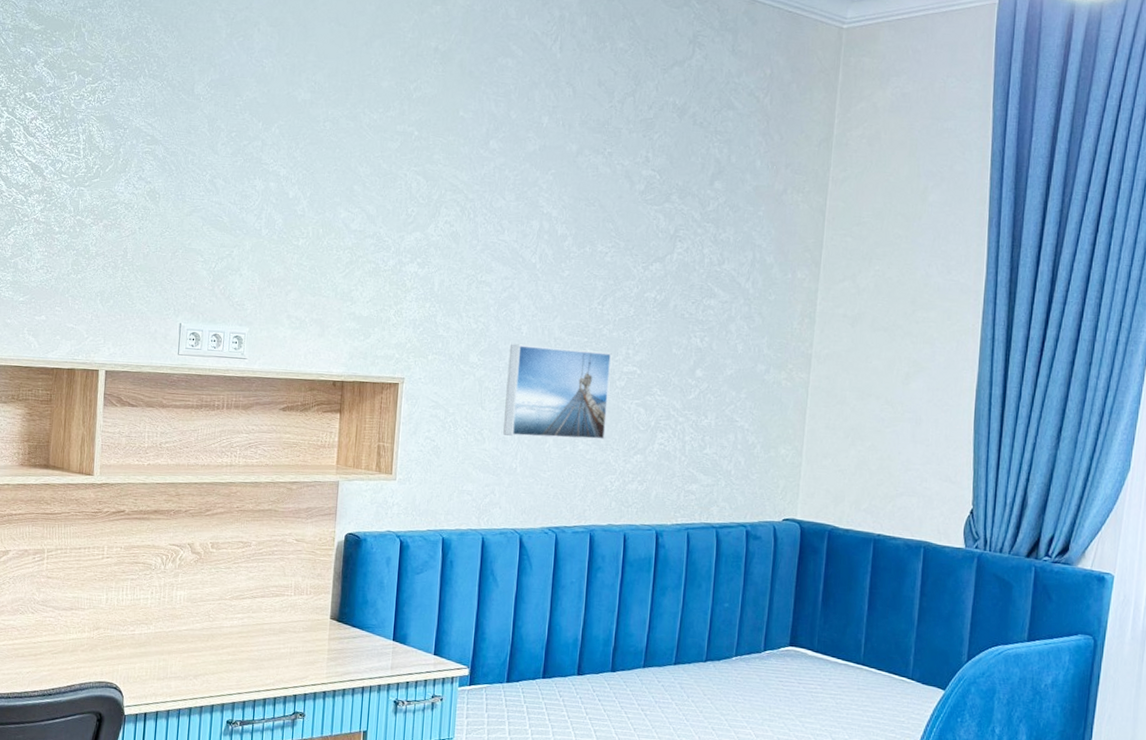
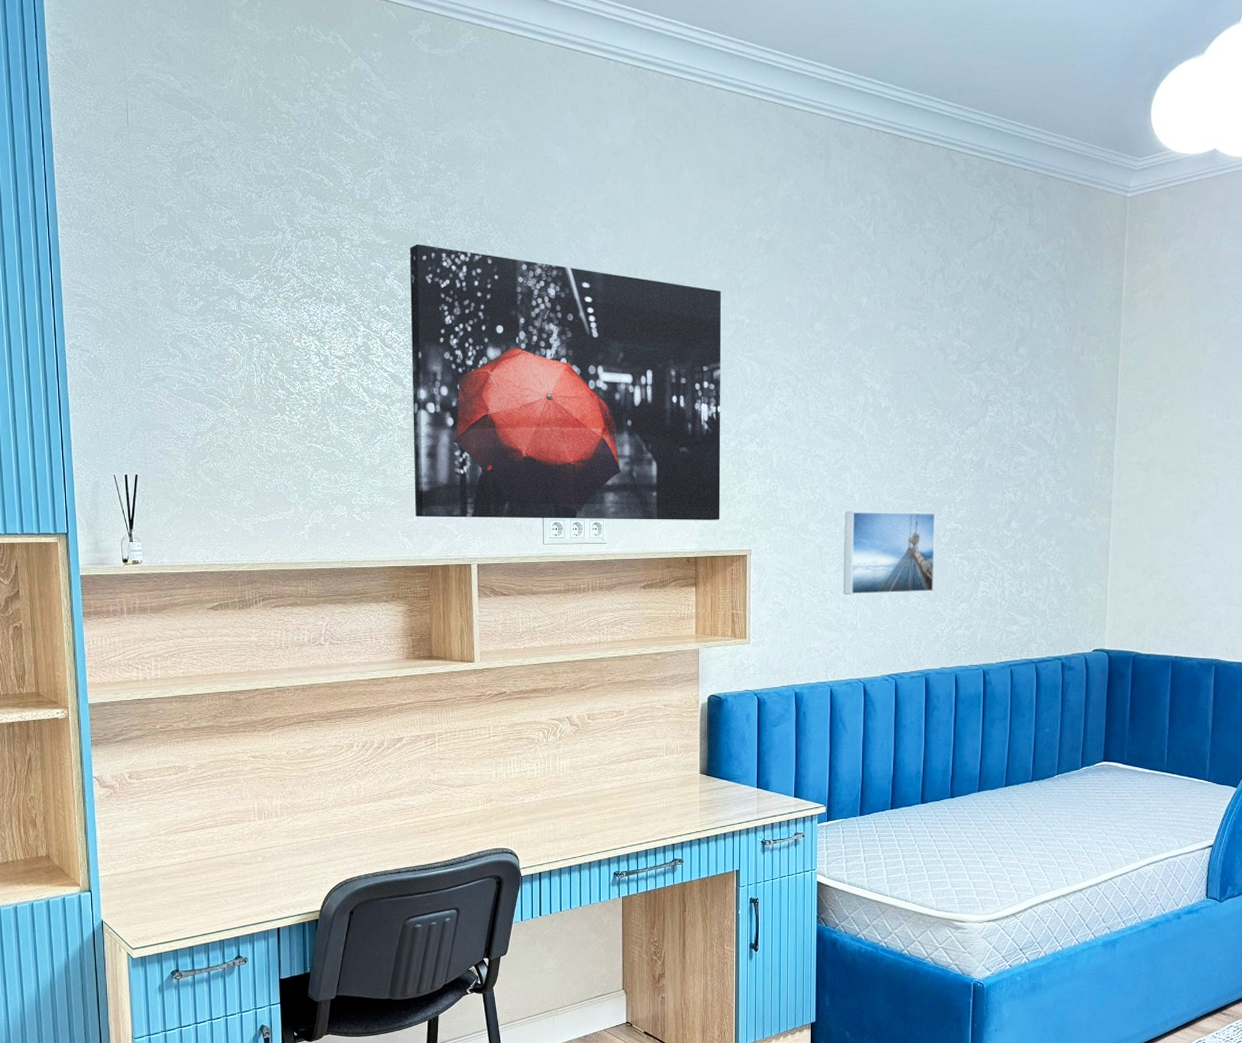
wall art: none [44,31,391,343] -> present [409,244,722,520]

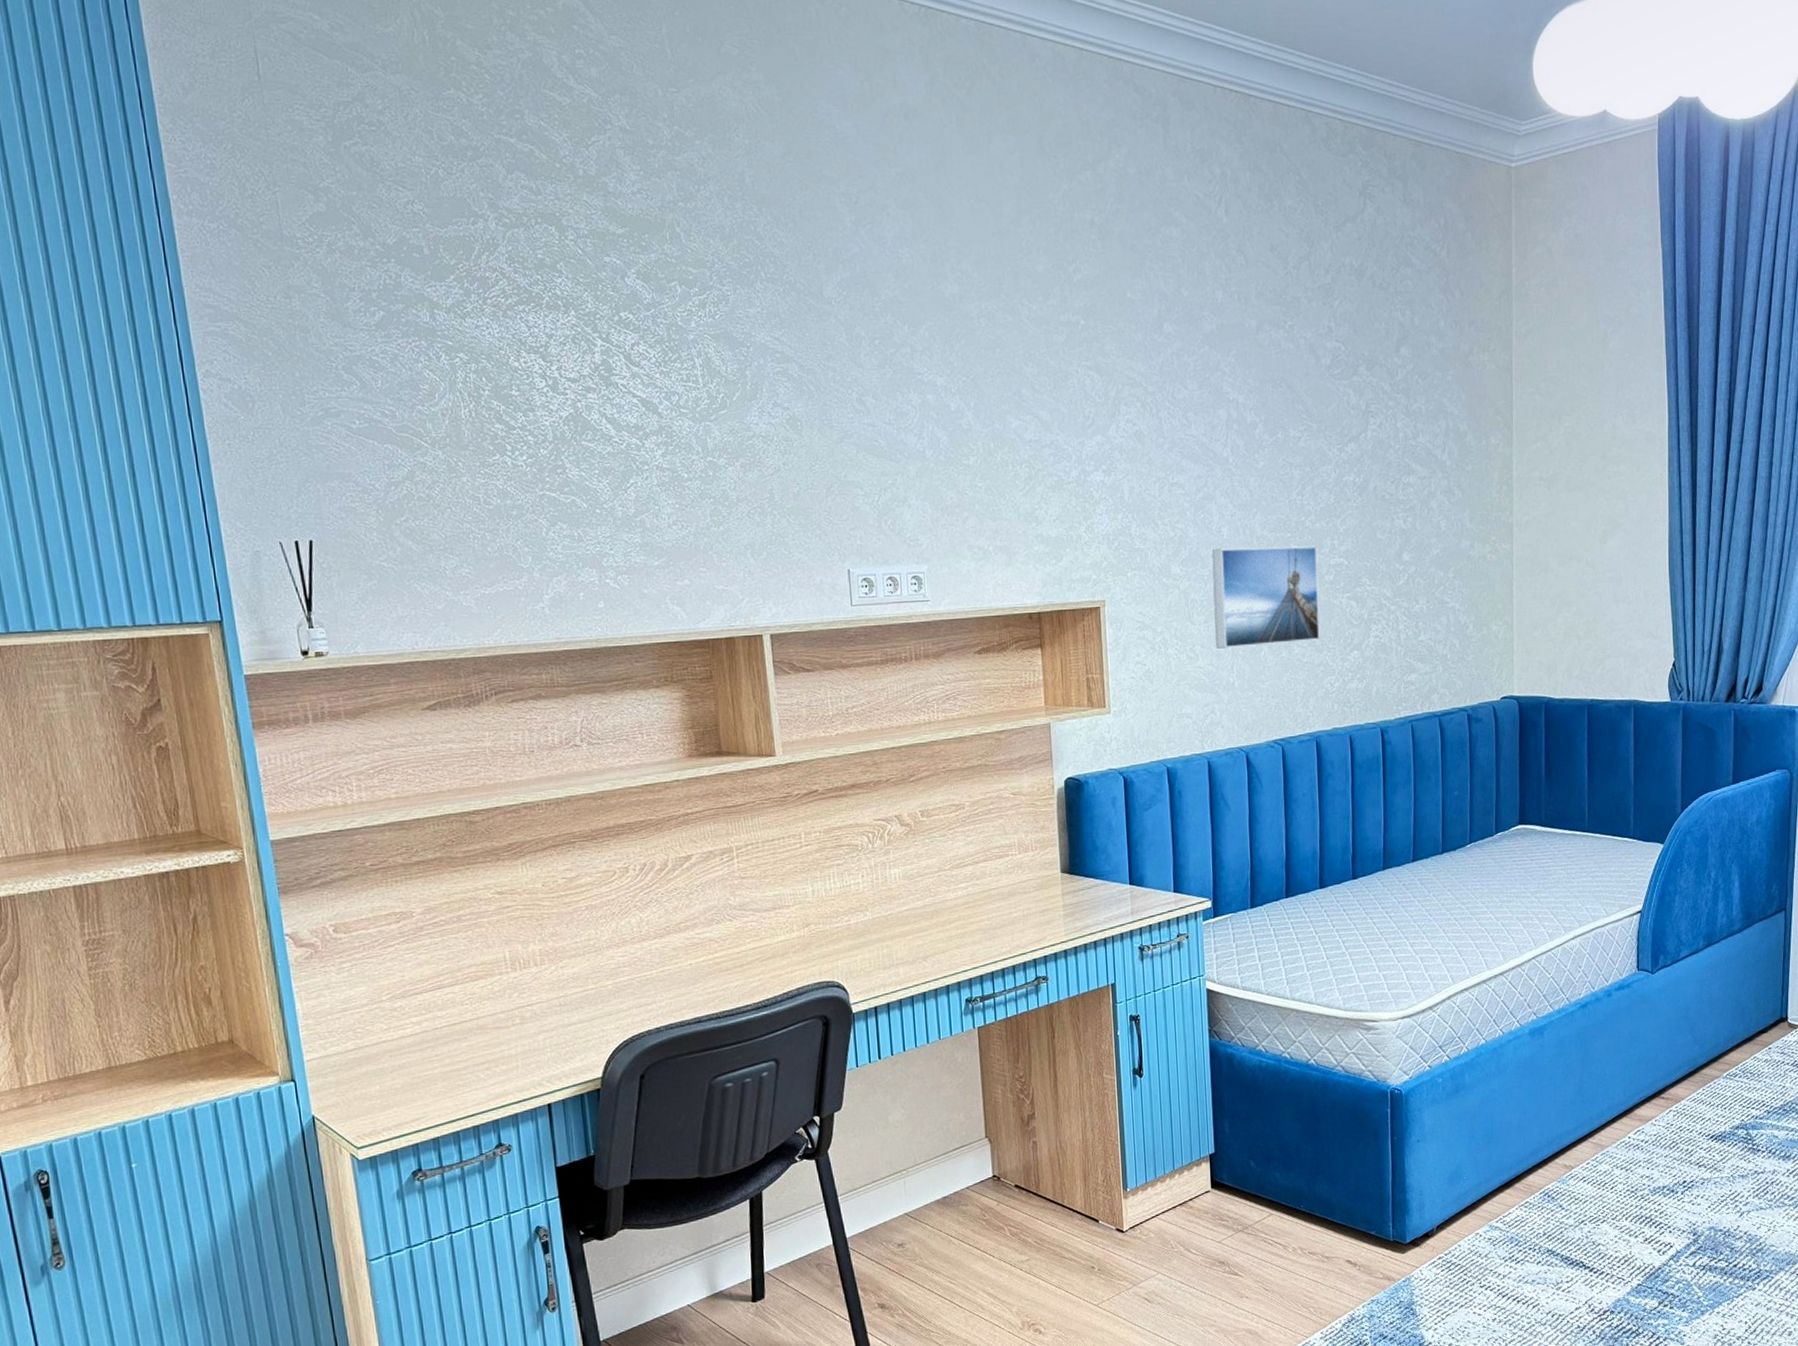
wall art: present [409,244,722,520] -> none [653,232,1066,579]

